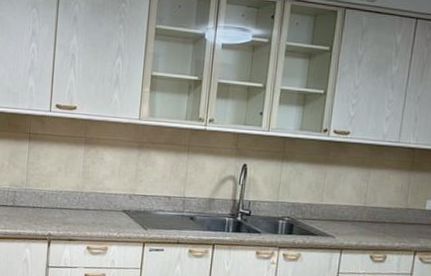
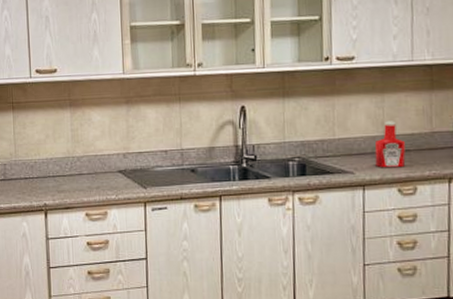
ketchup bottle: none [354,194,382,237] -> present [374,121,406,168]

